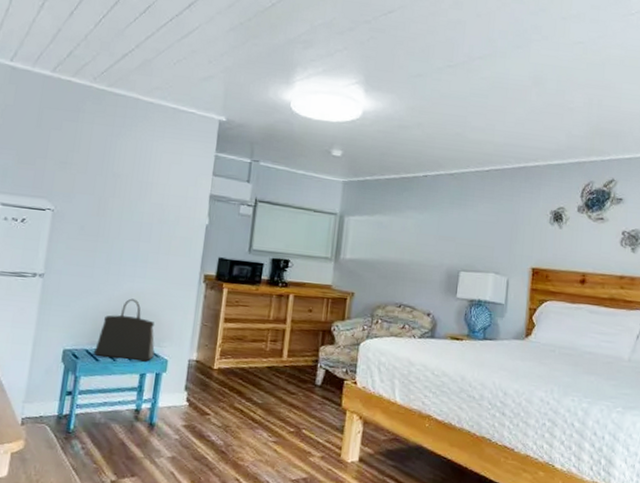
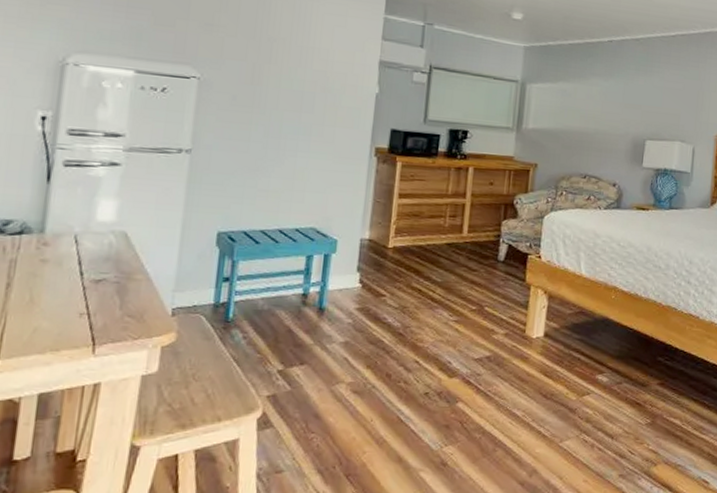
handbag: present [93,298,155,362] -> none [252,174,322,243]

